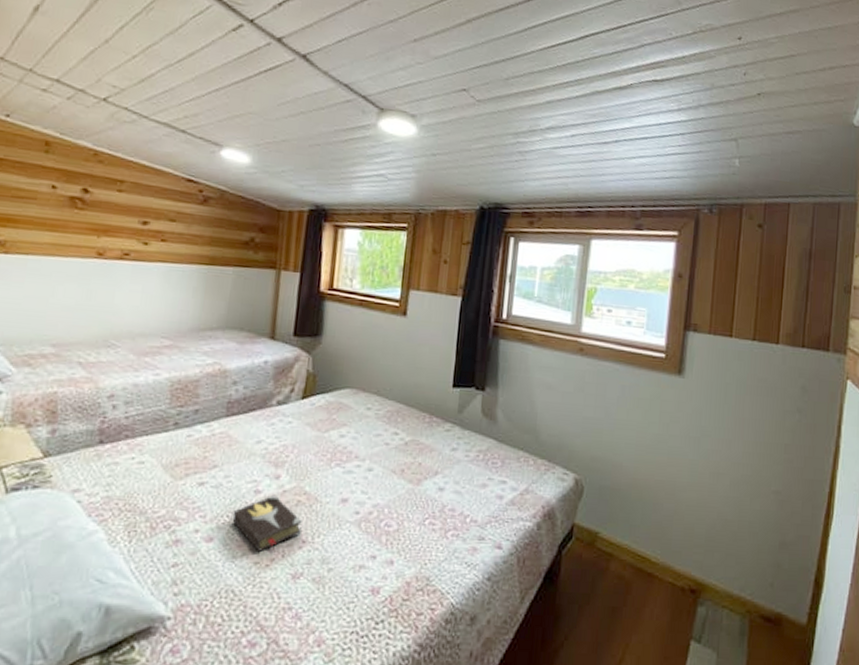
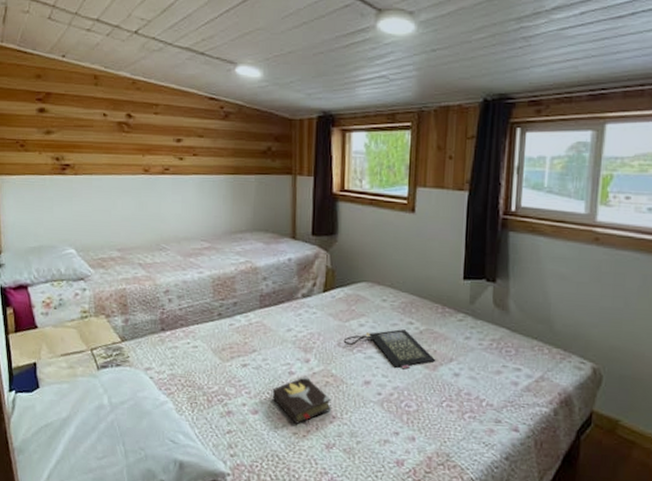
clutch bag: none [320,440,421,485] -> present [343,329,436,370]

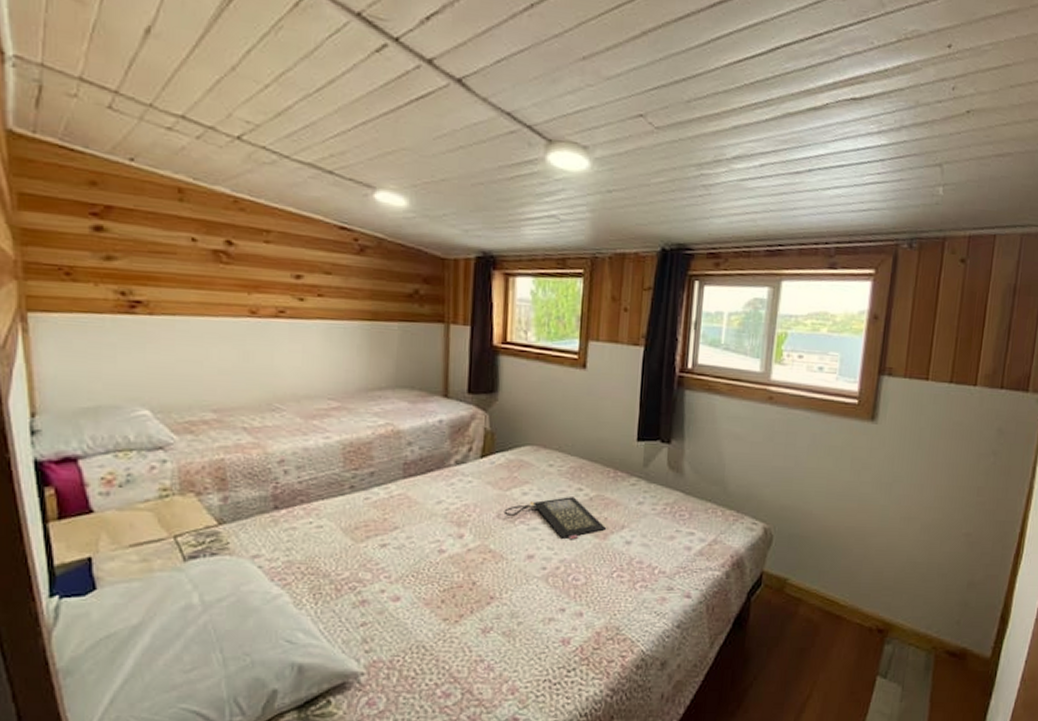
hardback book: present [272,376,331,424] -> none [418,553,489,609]

